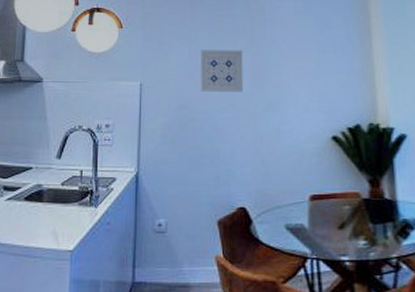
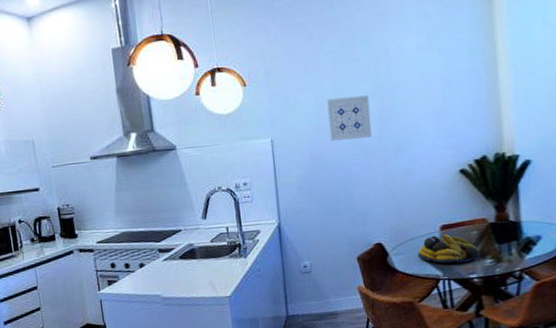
fruit bowl: none [285,206,352,242] -> present [418,234,480,264]

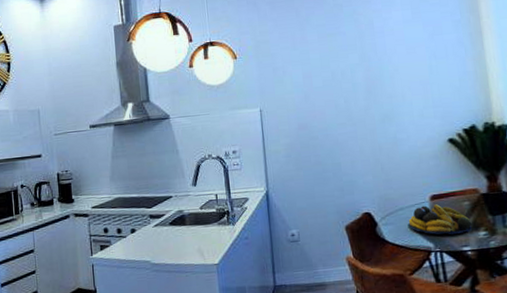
wall art: present [327,95,372,141] -> none [314,66,359,111]

